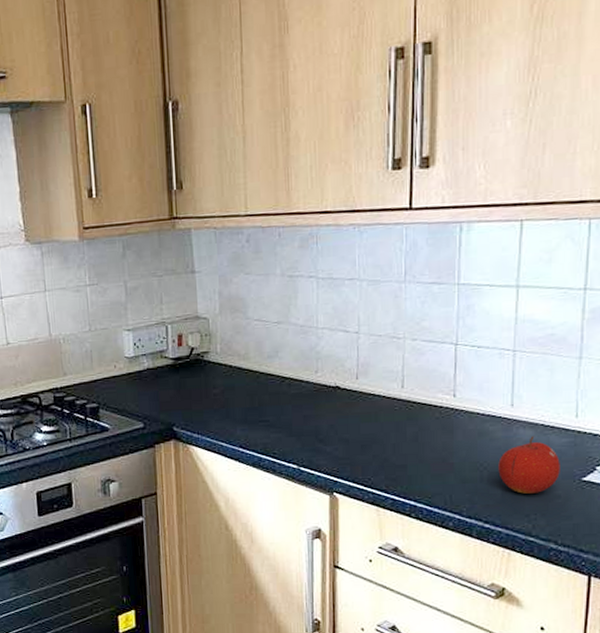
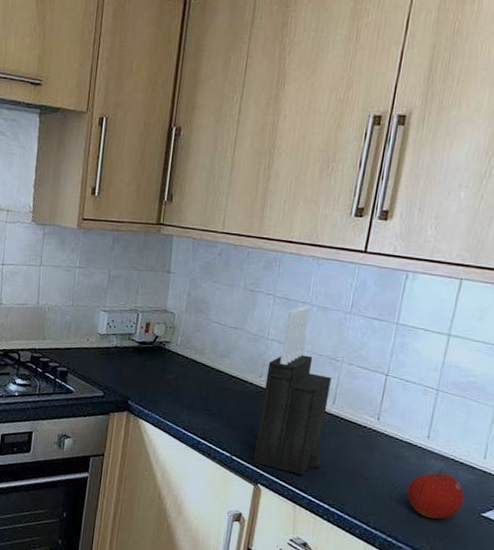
knife block: none [323,282,400,475] -> present [252,306,331,476]

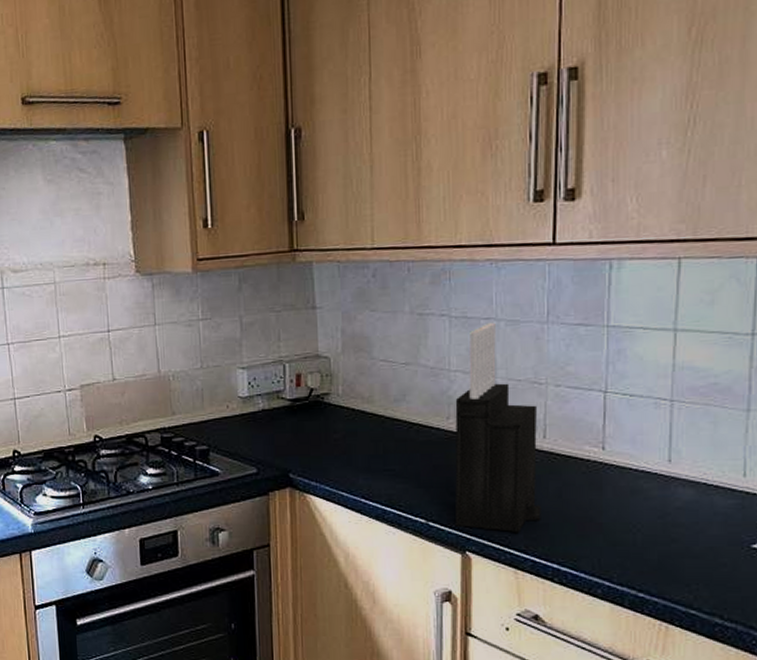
fruit: present [407,467,464,519] -> none [654,495,726,560]

